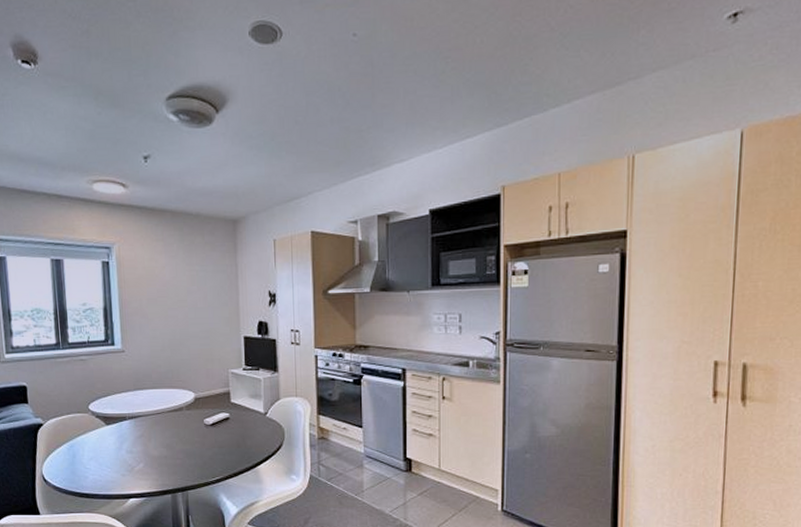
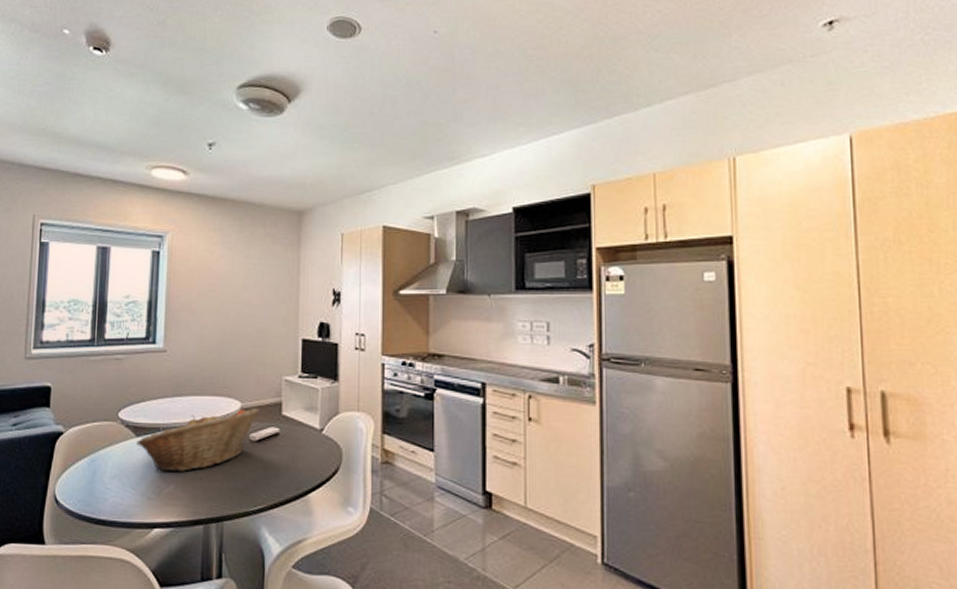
fruit basket: none [107,397,211,453] -> present [137,408,260,472]

